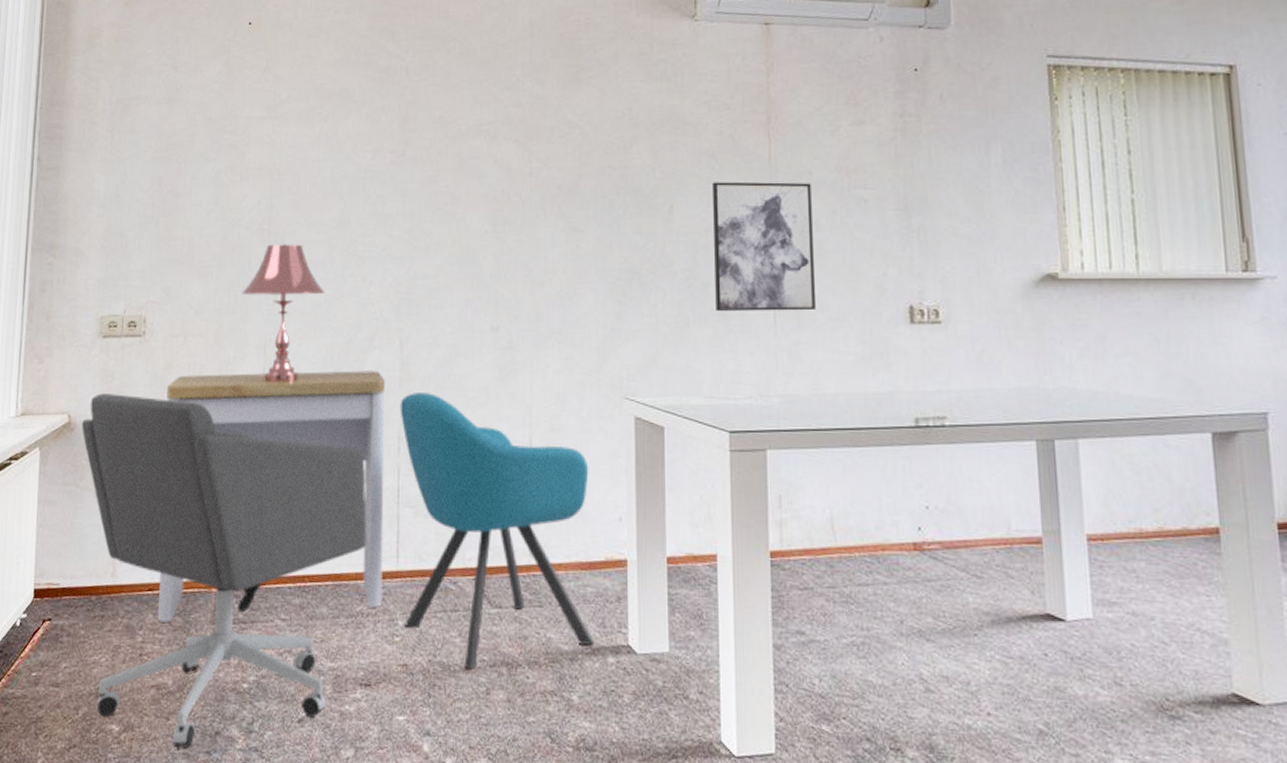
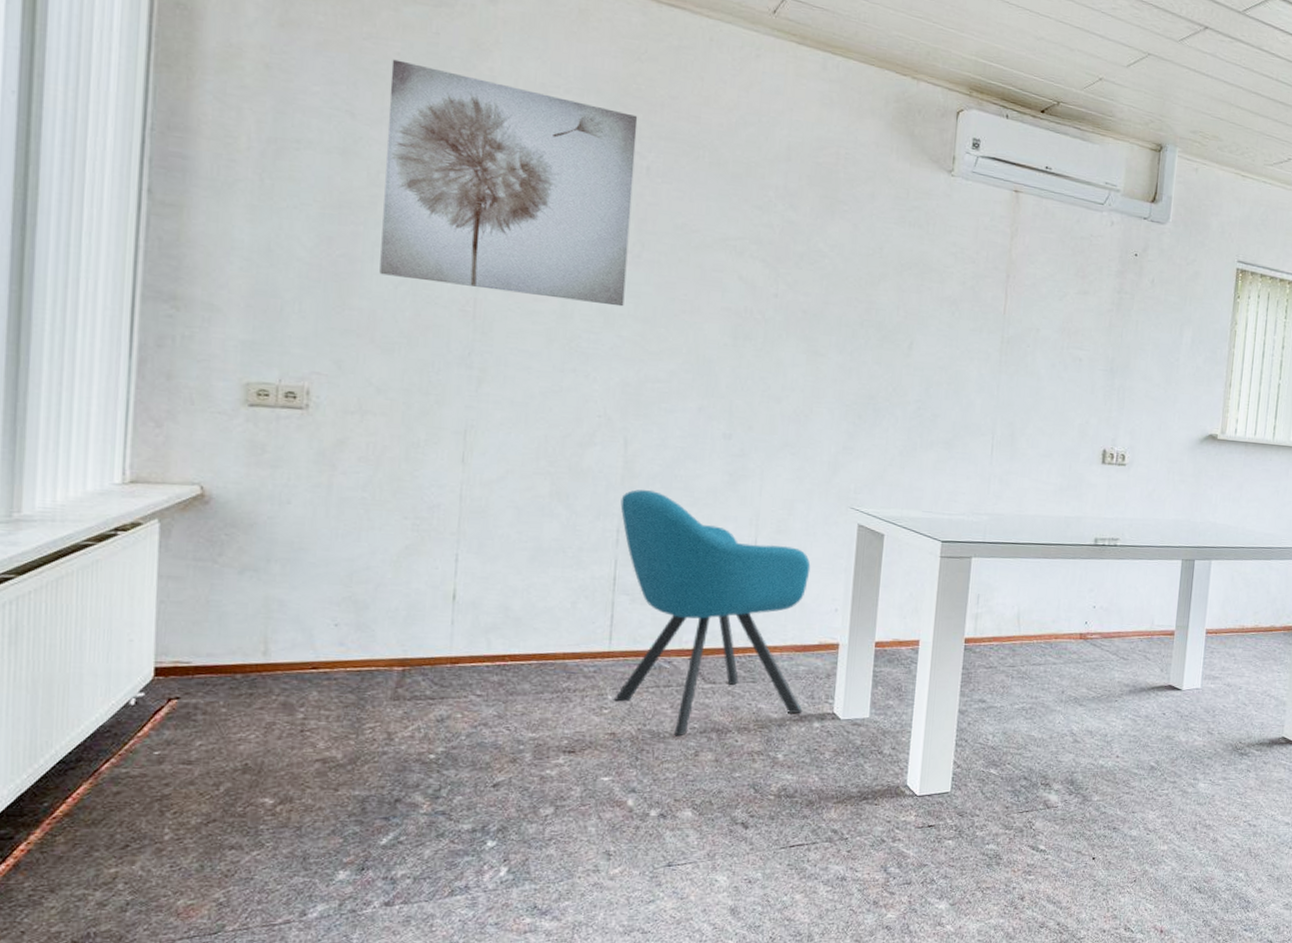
office chair: present [81,393,367,748] -> none [219,466,579,816]
desk: present [158,370,386,623] -> none [325,454,606,700]
wall art: none [196,13,396,207] -> present [379,59,638,307]
table lamp: present [242,244,325,382] -> none [437,328,541,471]
wall art: present [713,181,815,311] -> none [941,326,1037,446]

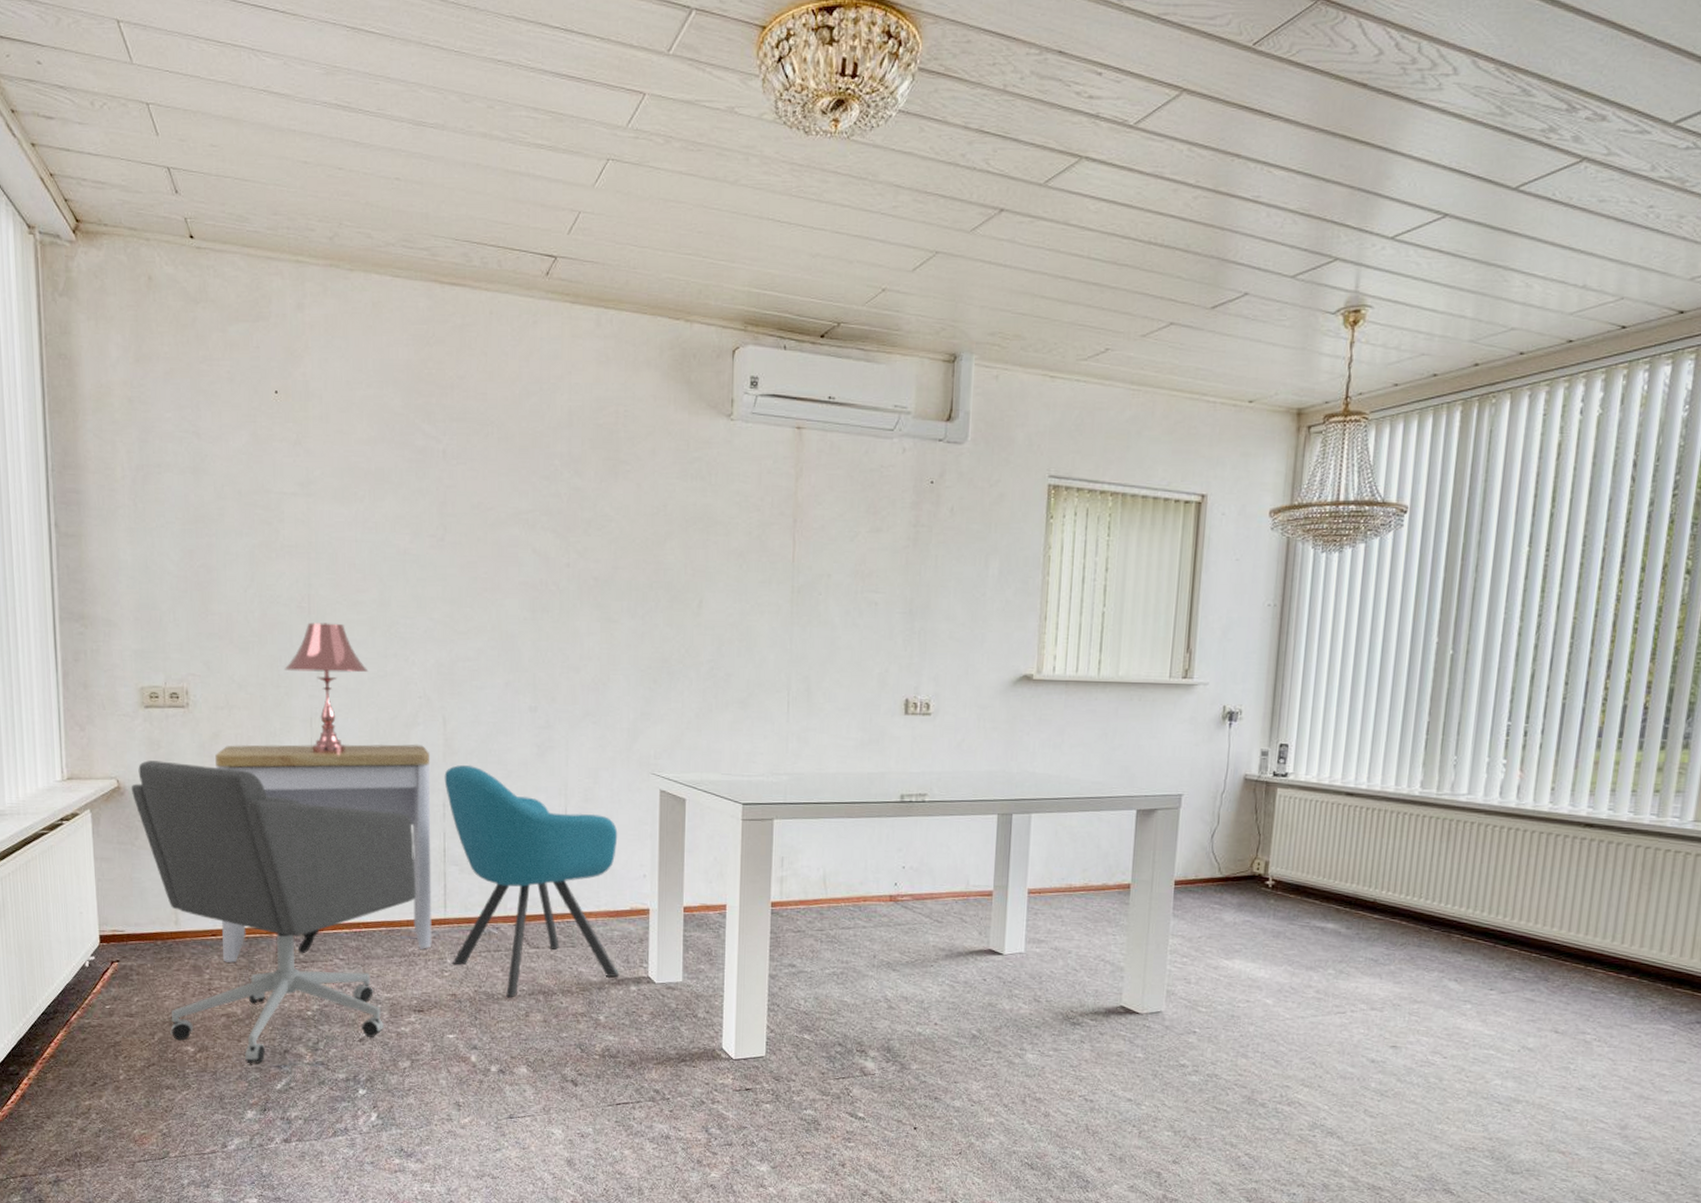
office chair: none [219,466,579,816] -> present [131,760,416,1064]
desk: none [325,454,606,700] -> present [215,744,432,963]
wall art: present [379,59,638,307] -> none [224,378,433,590]
table lamp: none [437,328,541,471] -> present [284,622,369,754]

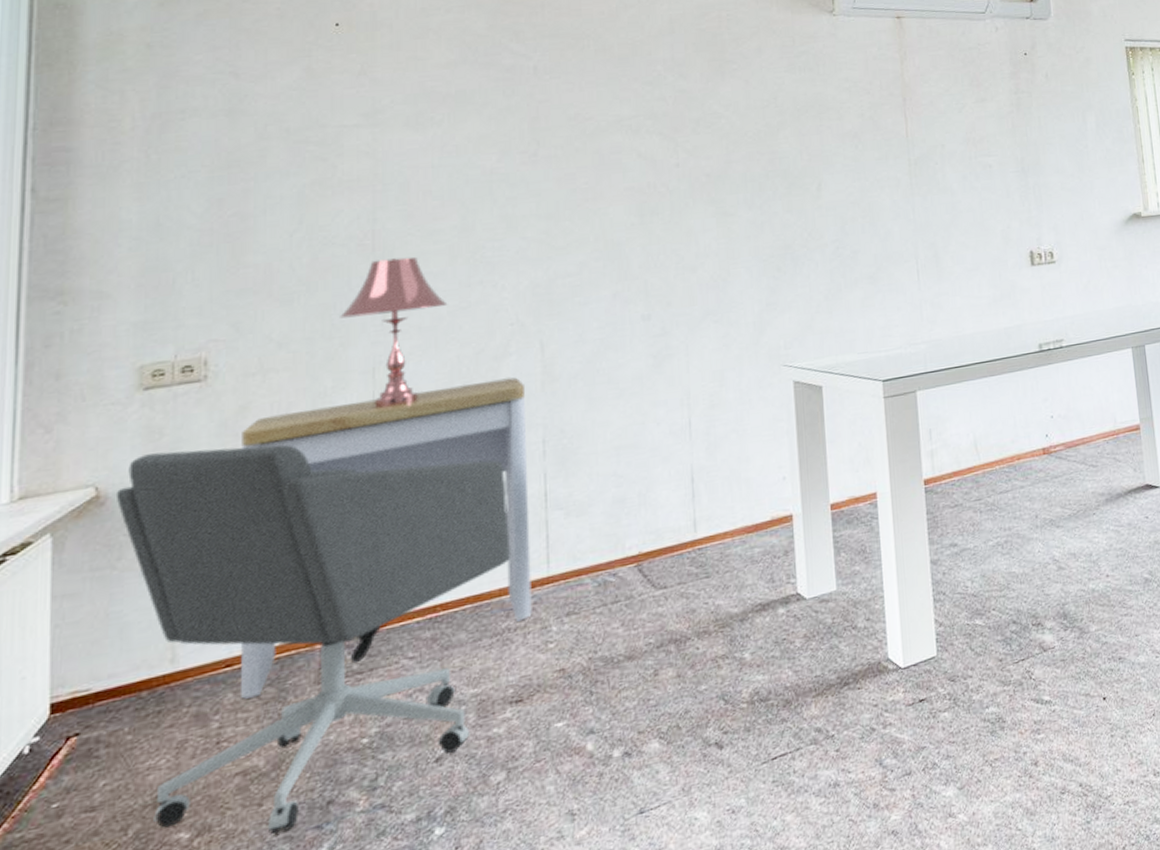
chair: present [444,764,620,998] -> none [543,390,764,658]

